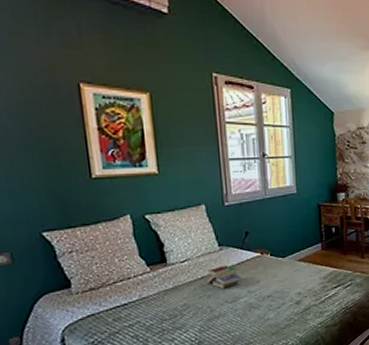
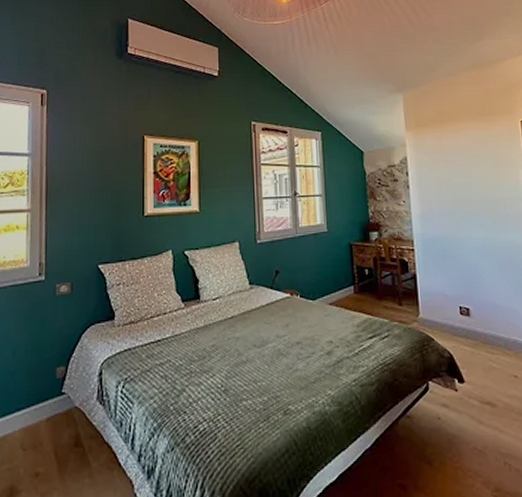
book: present [206,265,241,289] -> none [236,306,270,331]

